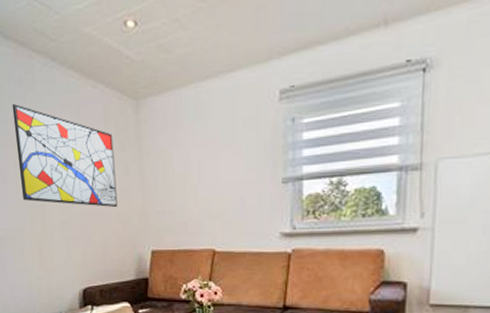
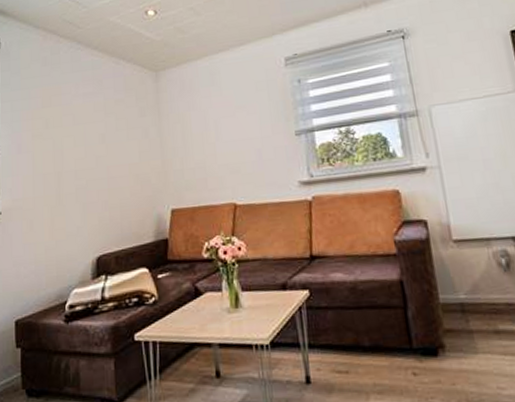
wall art: present [12,103,118,208] -> none [36,80,137,170]

